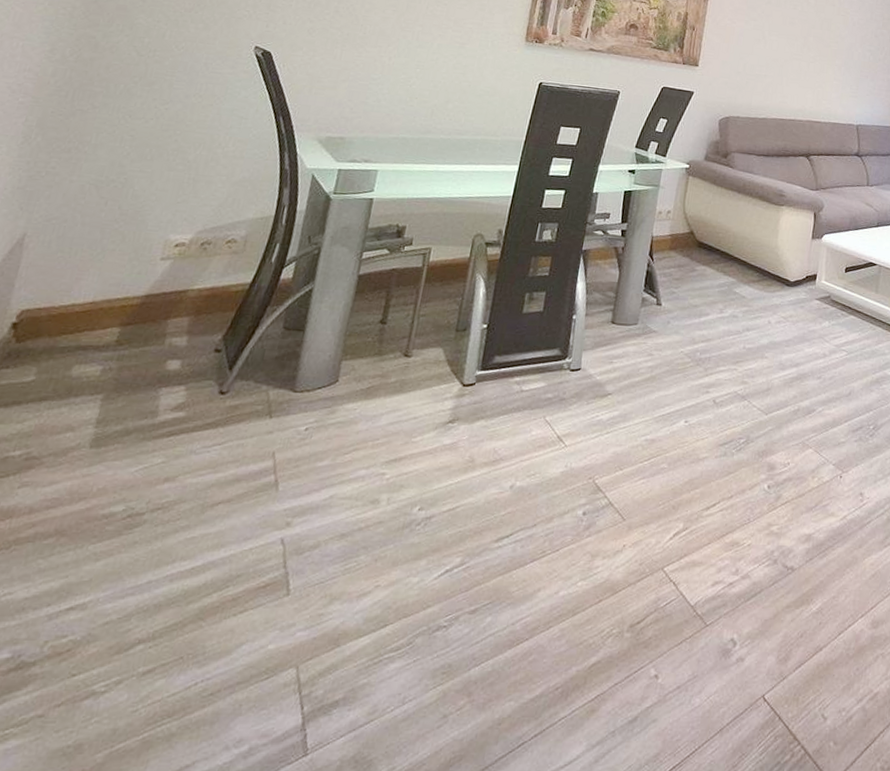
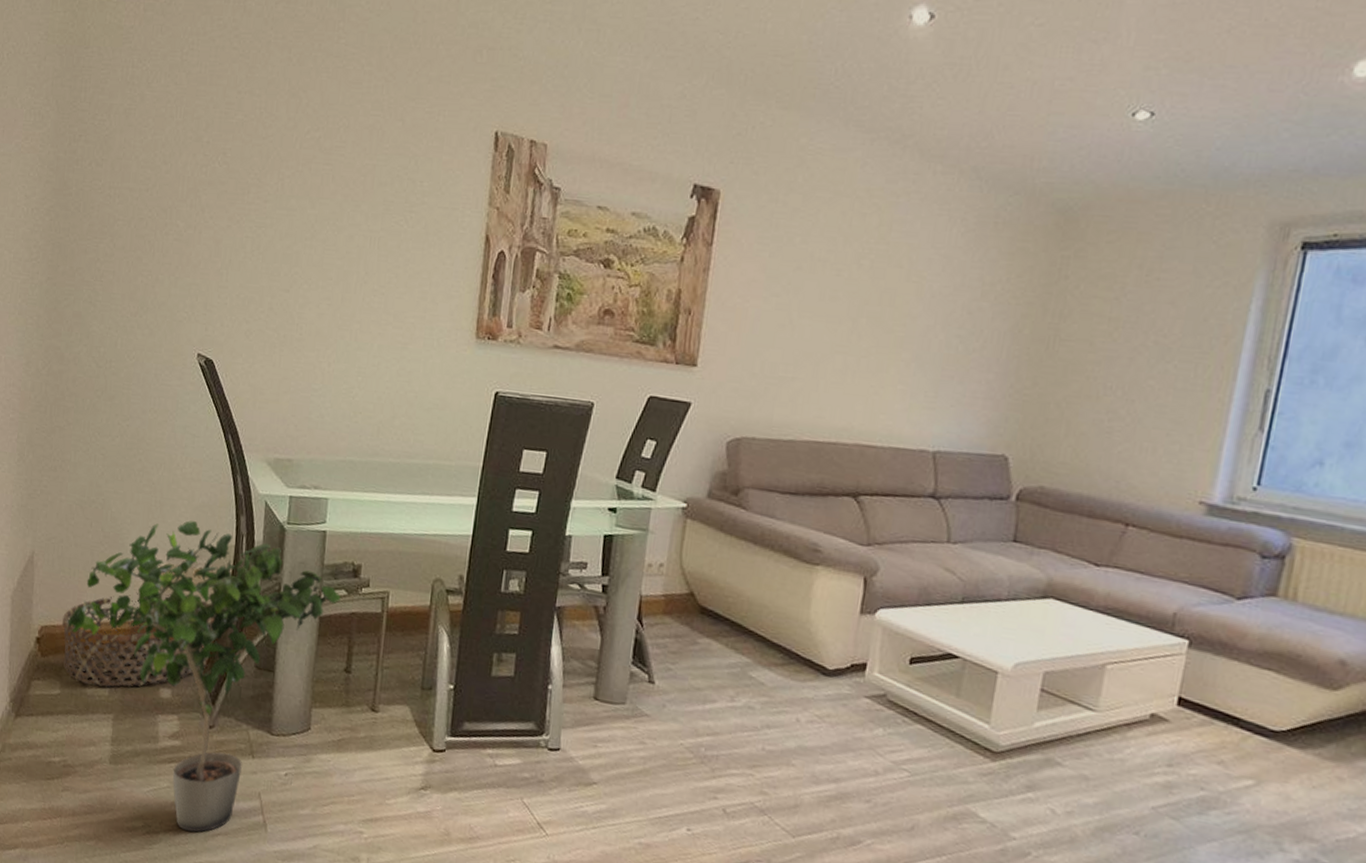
basket: none [44,266,245,367] -> present [61,594,216,688]
potted plant: none [58,195,382,506] -> present [67,520,340,833]

